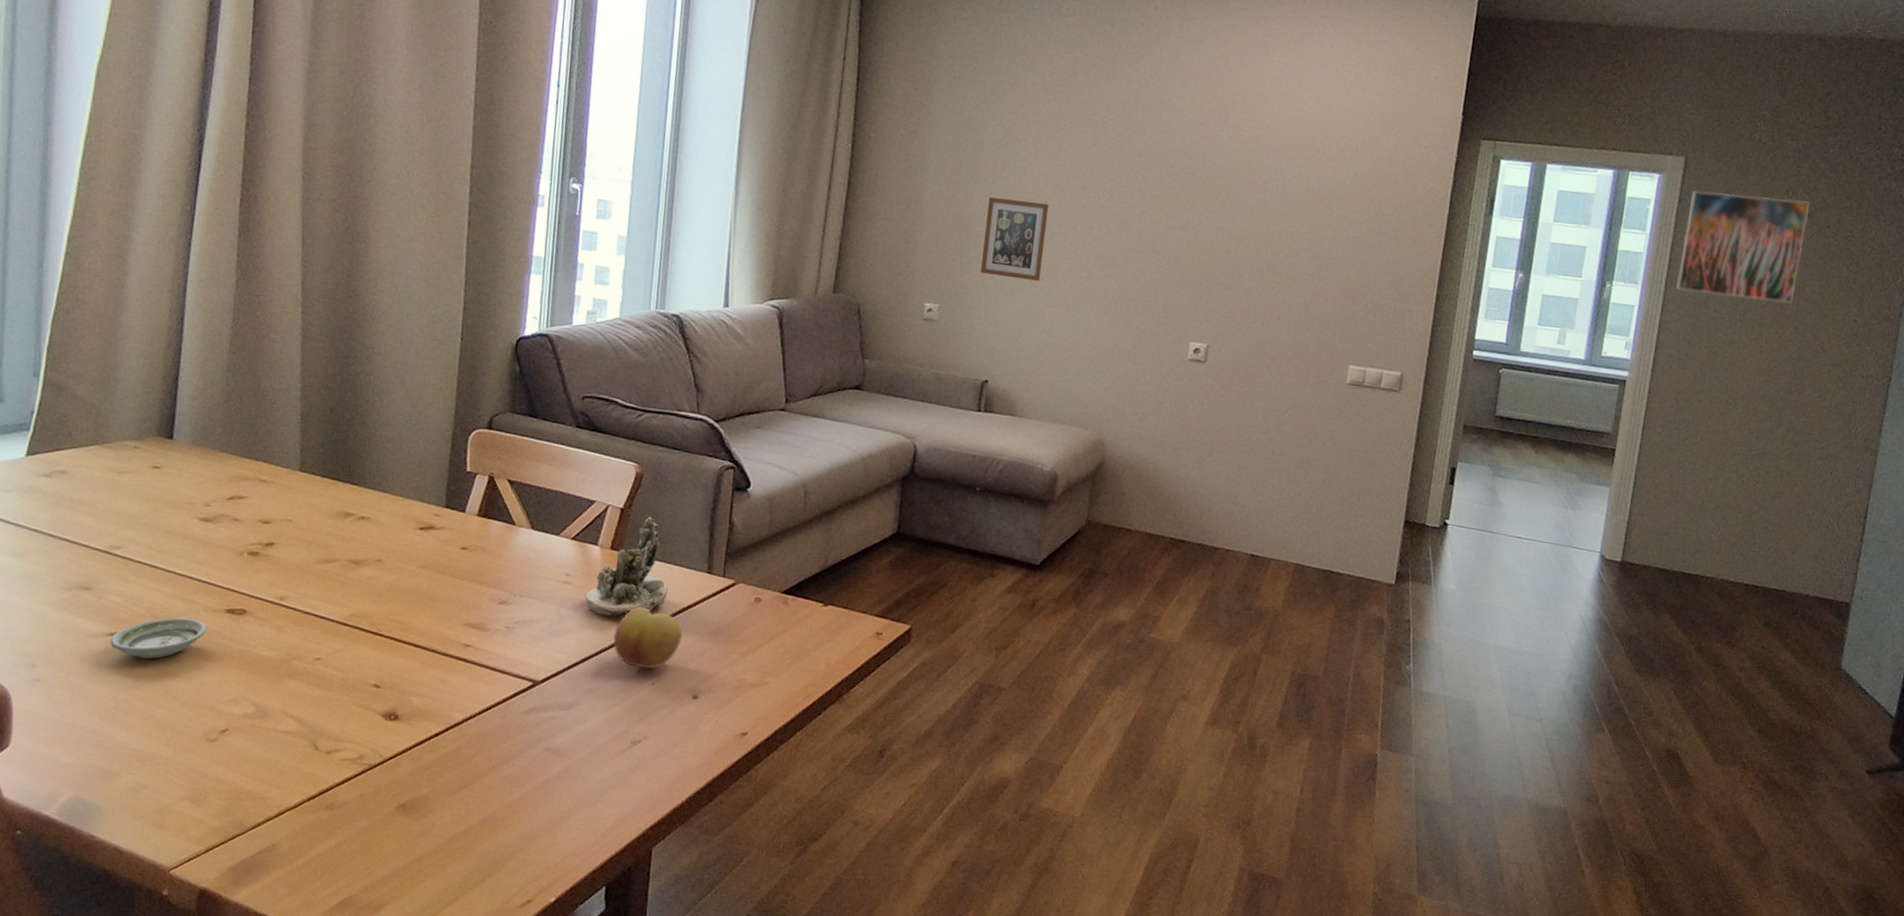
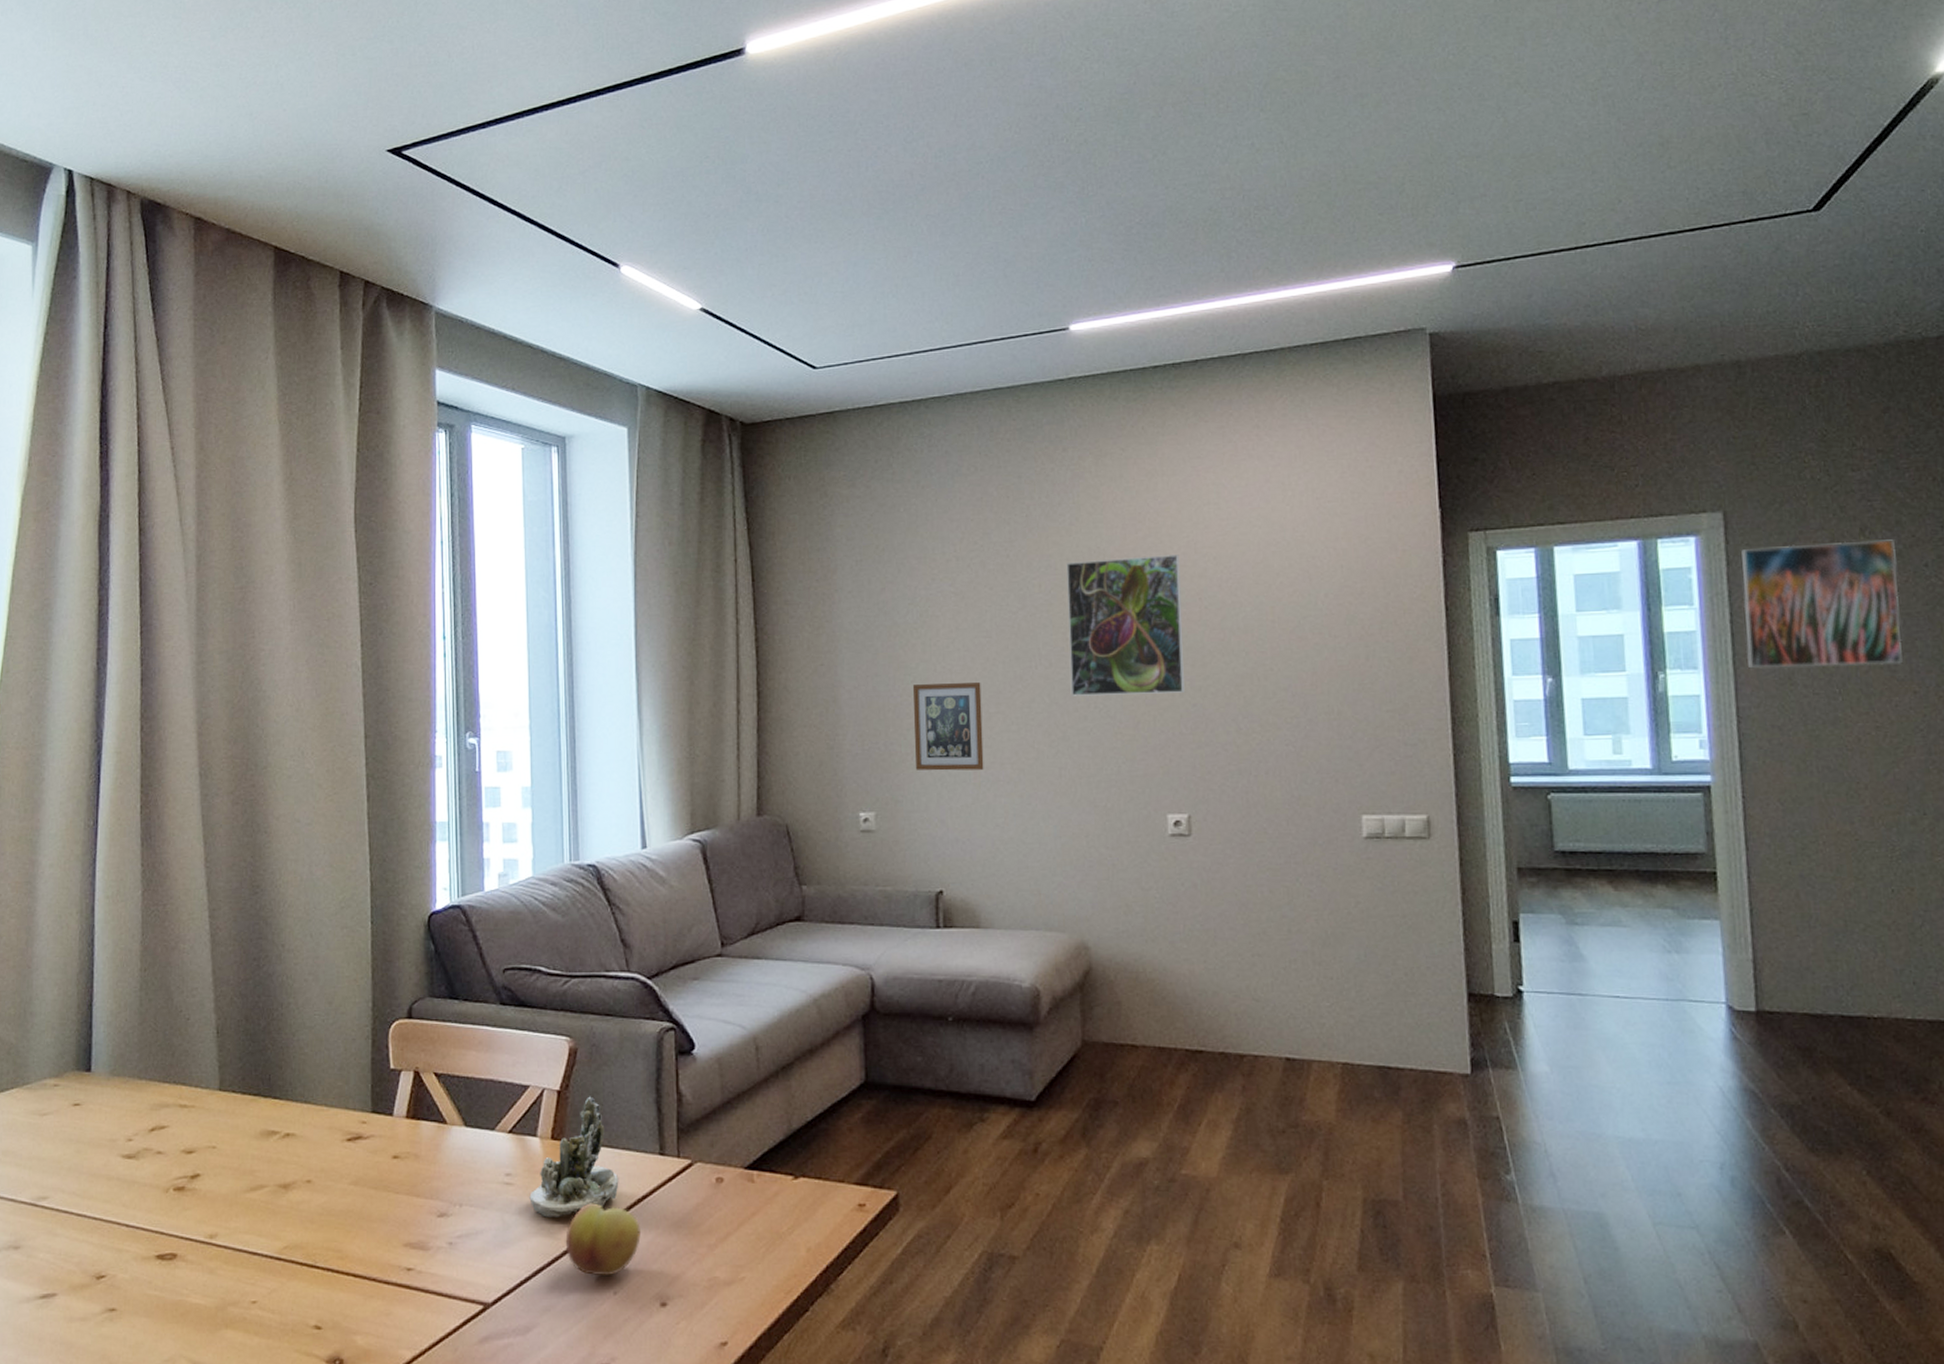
saucer: present [110,617,207,659] -> none [42,1270,138,1320]
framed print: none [1125,110,1239,240] -> present [1066,554,1185,696]

